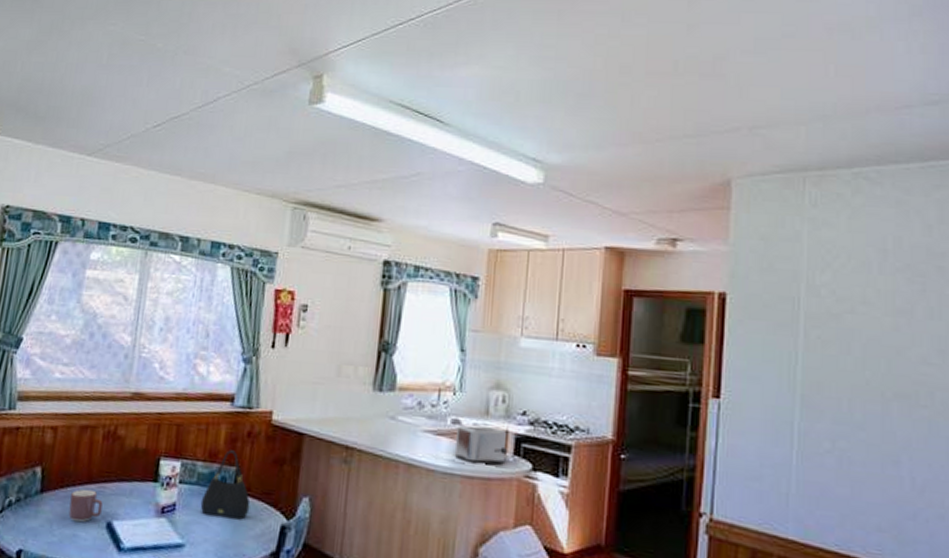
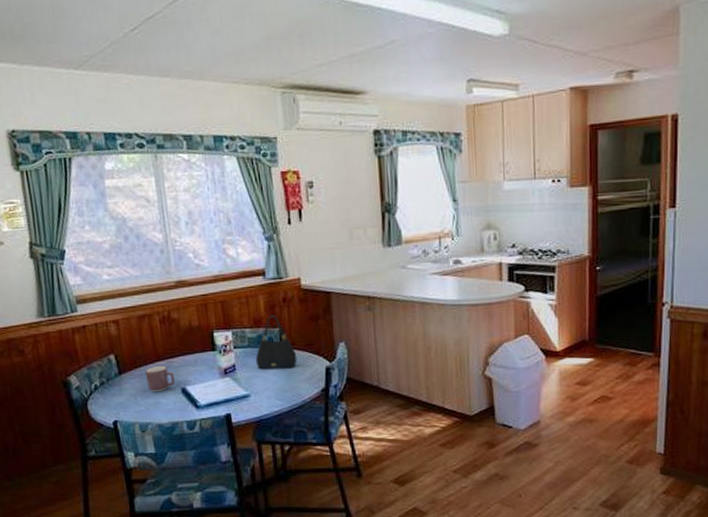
toaster: present [454,425,508,465] -> none [458,262,502,295]

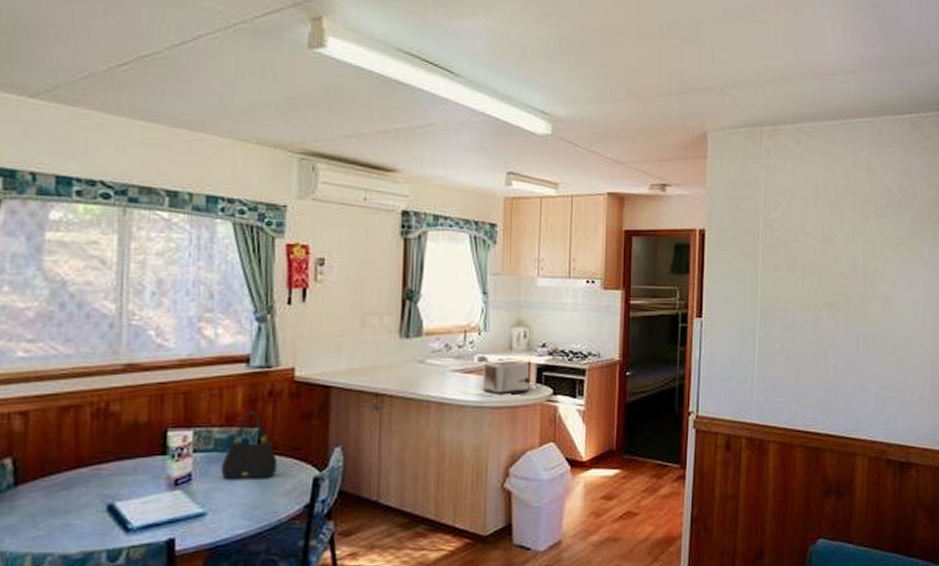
mug: present [145,365,175,393] -> none [56,473,100,511]
toaster: none [458,262,502,295] -> present [482,361,530,397]

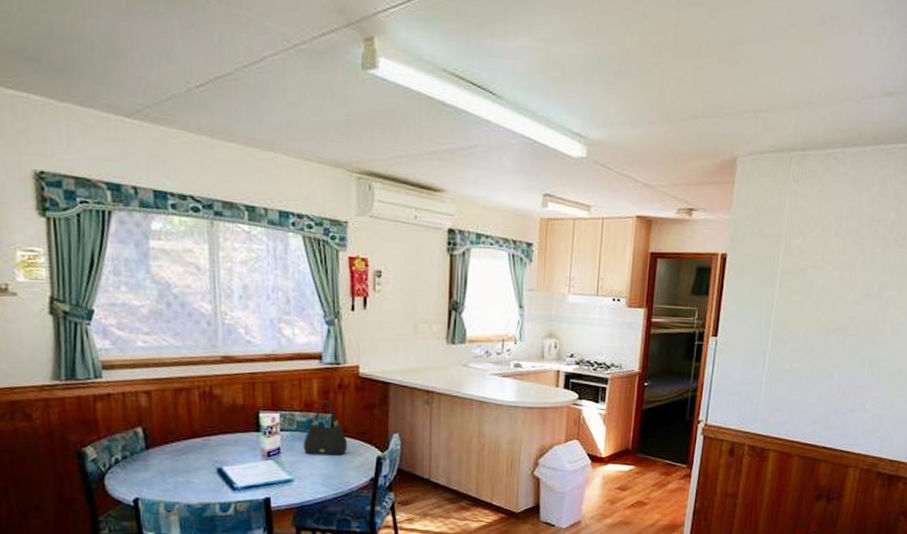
toaster: present [482,361,530,397] -> none [517,368,559,399]

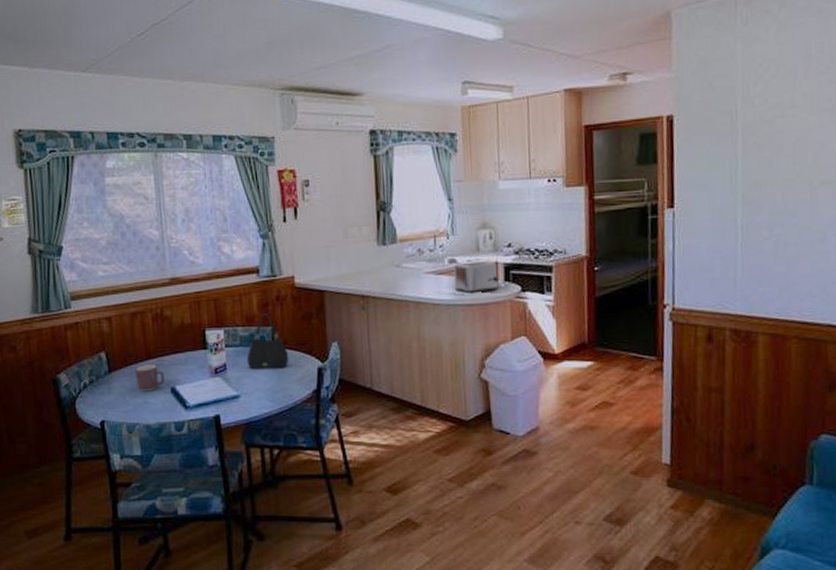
mug: none [177,442,210,471] -> present [135,363,165,392]
toaster: none [517,368,559,399] -> present [453,261,498,295]

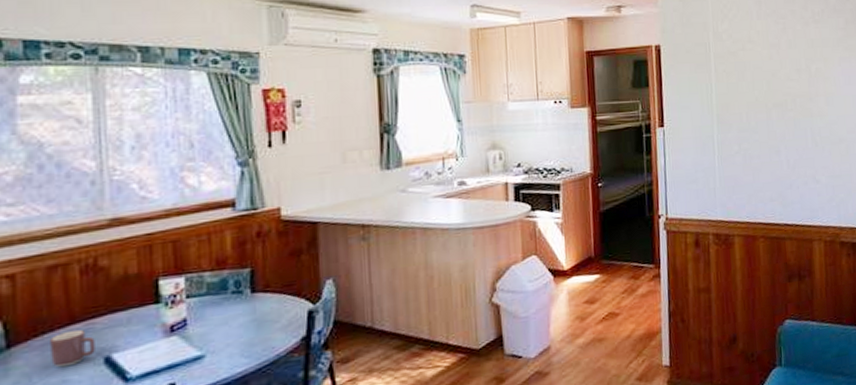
handbag: present [246,313,289,370] -> none [215,253,272,322]
toaster: present [453,261,498,295] -> none [463,182,509,217]

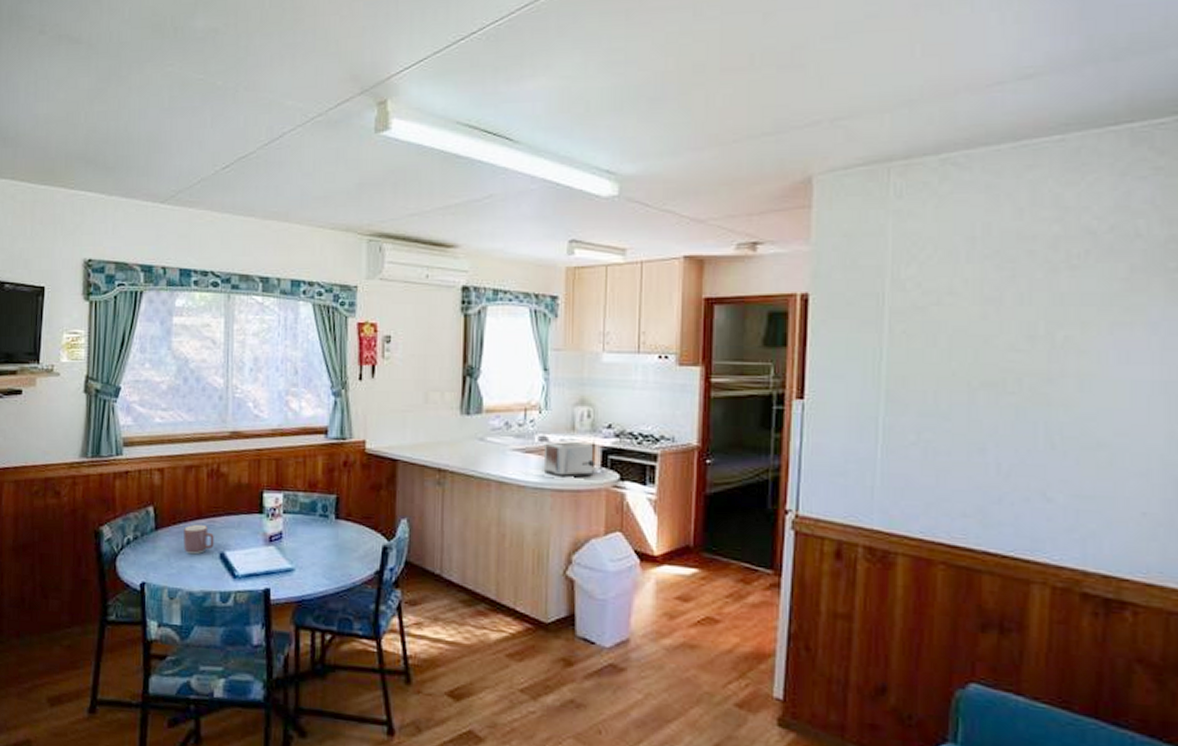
toaster: none [463,182,509,217] -> present [543,441,594,479]

